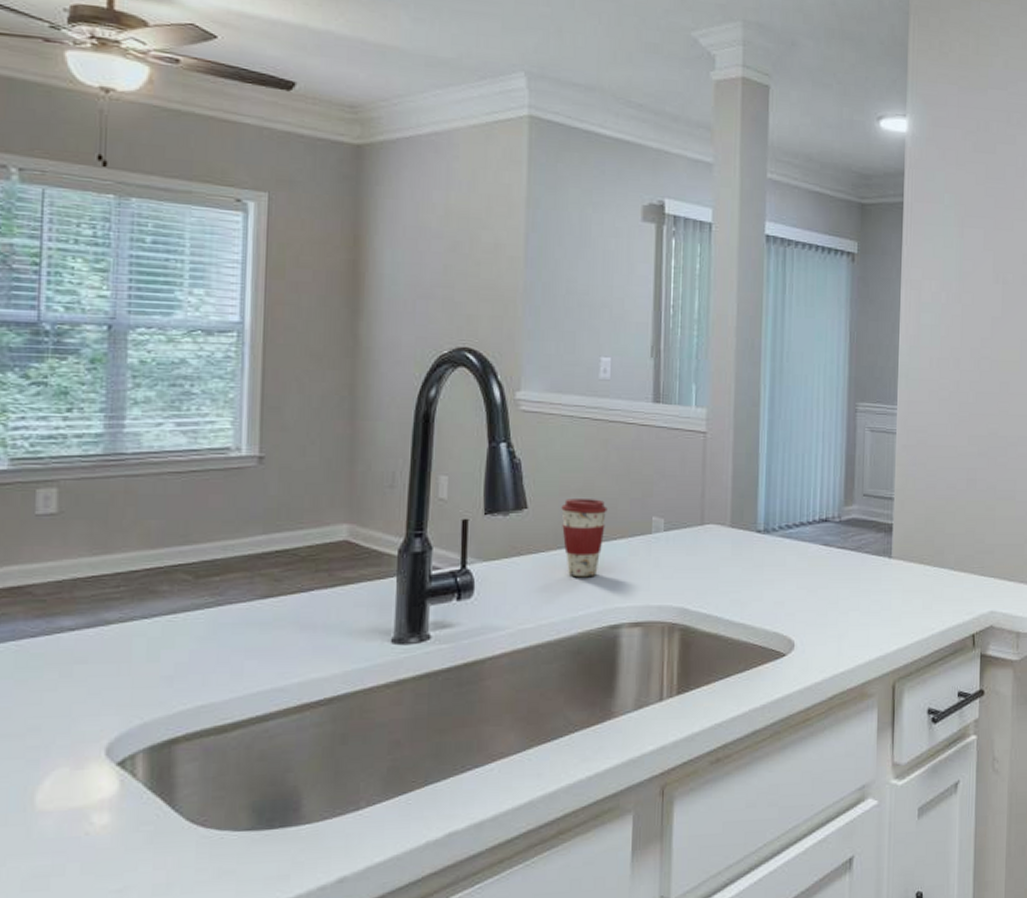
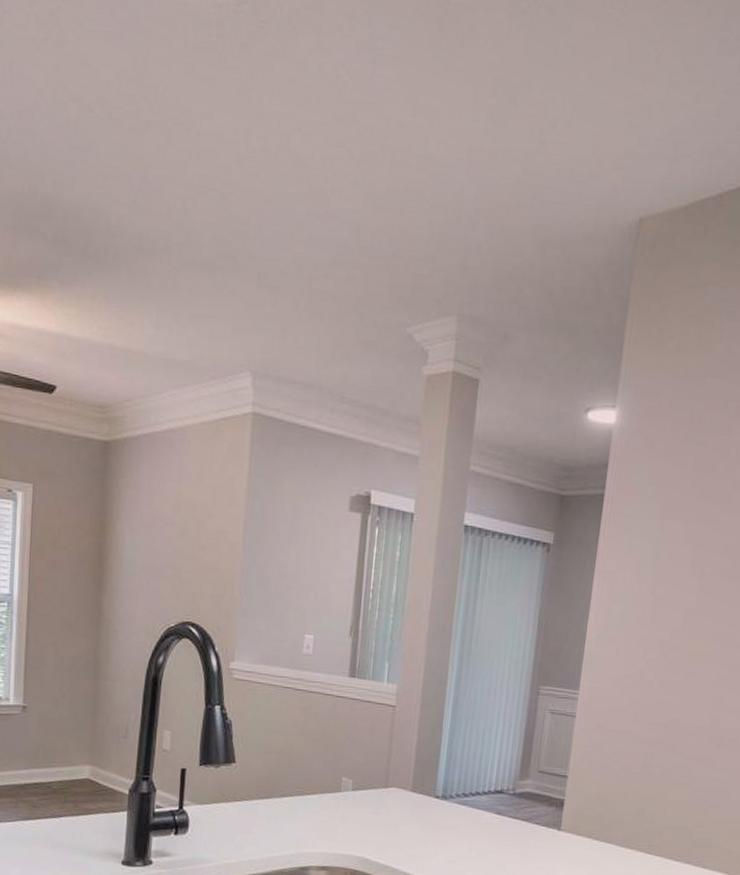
coffee cup: present [561,499,607,578] -> none [264,757,304,825]

